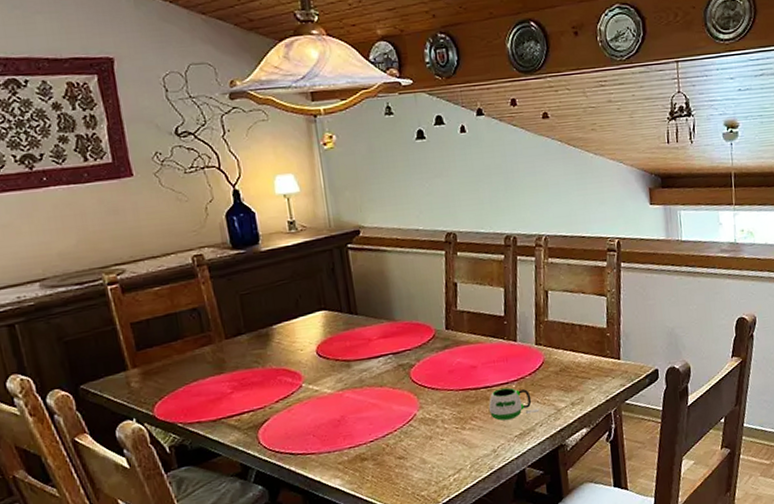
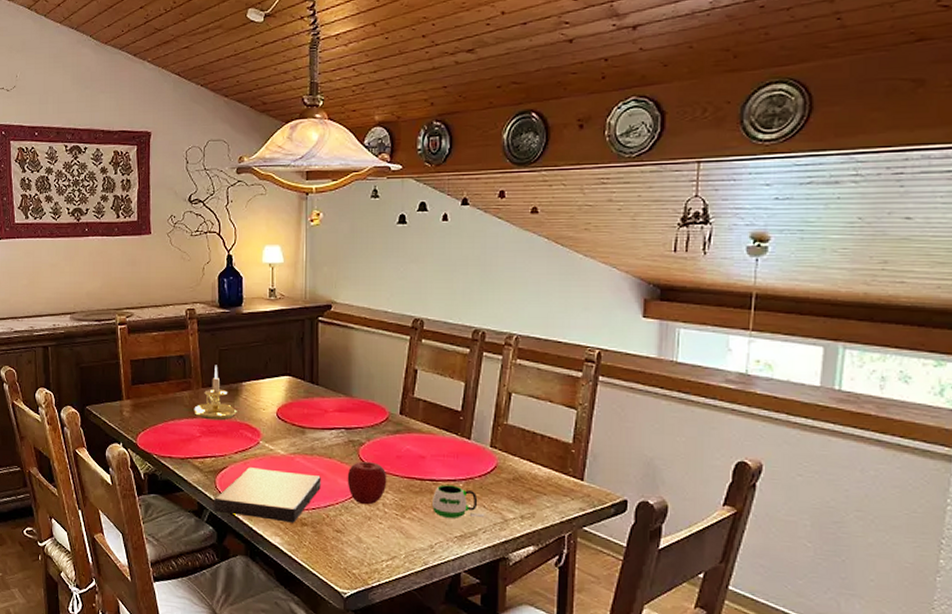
candle holder: none [219,311,271,373] -> present [194,365,237,421]
book: none [258,407,376,470] -> present [213,467,321,523]
apple: none [401,381,443,426] -> present [347,461,387,505]

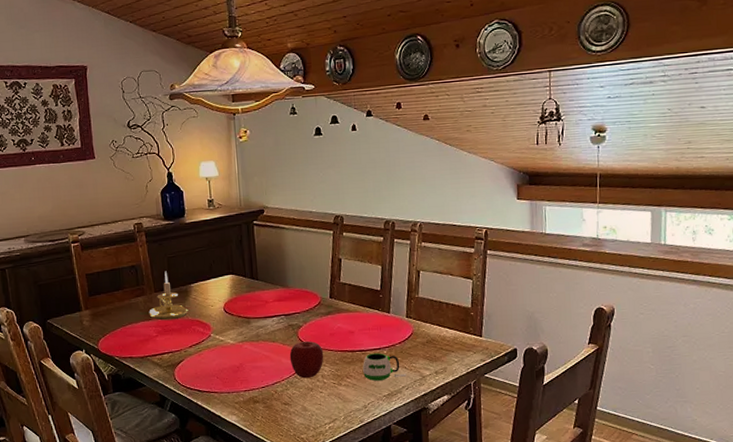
book: present [213,467,321,523] -> none [173,357,268,402]

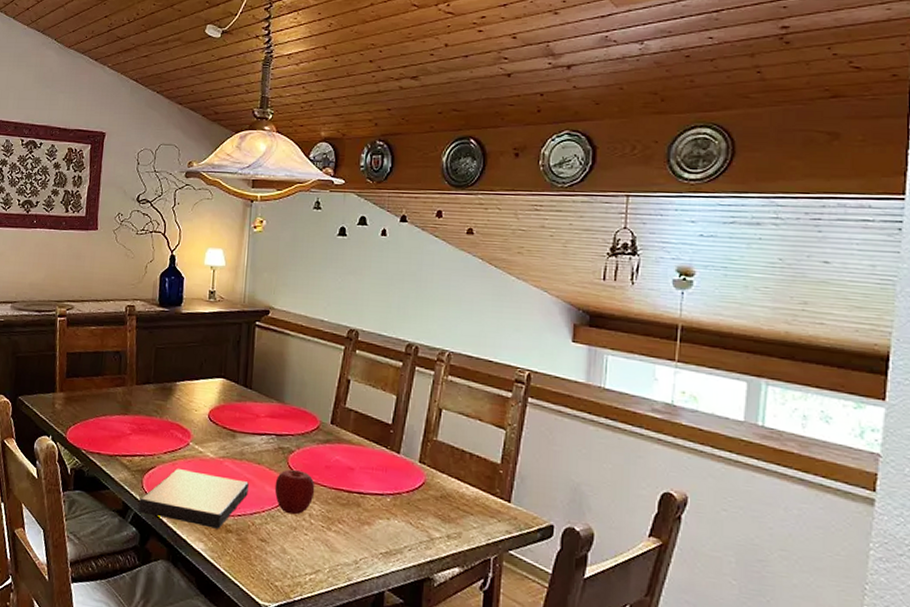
candle holder: present [149,271,188,320] -> none [126,362,169,419]
book: none [173,357,268,402] -> present [138,469,249,529]
mug: present [362,353,407,381] -> none [358,498,411,535]

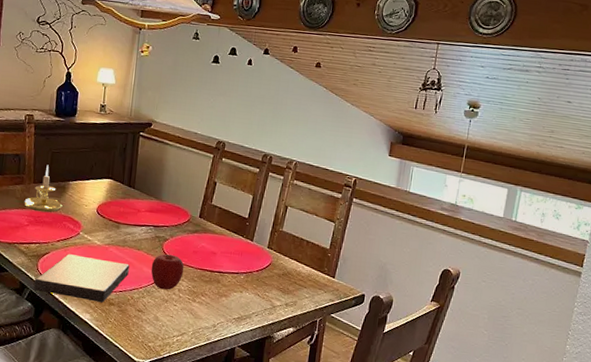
candle holder: none [126,362,169,419] -> present [24,164,63,213]

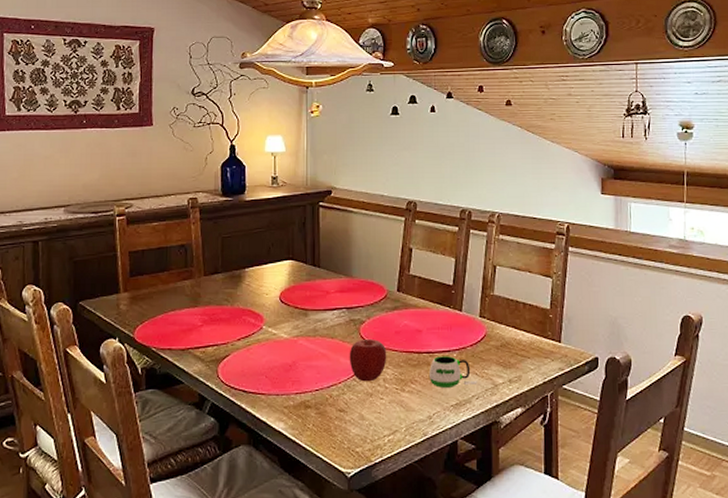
candle holder: present [24,164,63,213] -> none [195,252,240,308]
book: present [33,254,130,303] -> none [214,353,324,407]
mug: none [217,276,259,304] -> present [428,356,478,388]

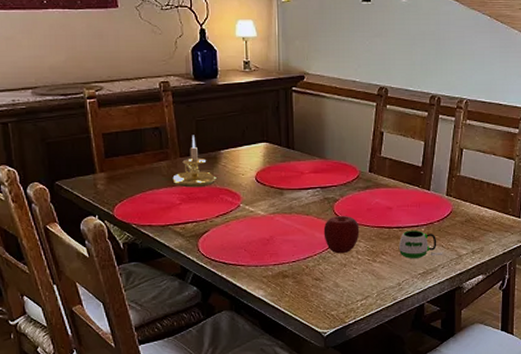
candle holder: none [195,252,240,308] -> present [172,135,217,188]

